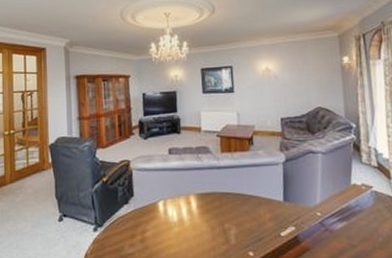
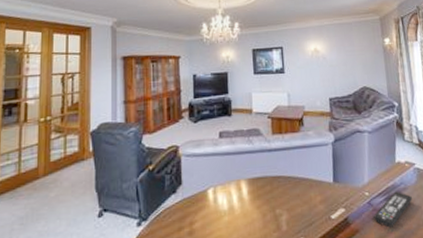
remote control: none [325,213,368,248] -> present [373,191,412,228]

